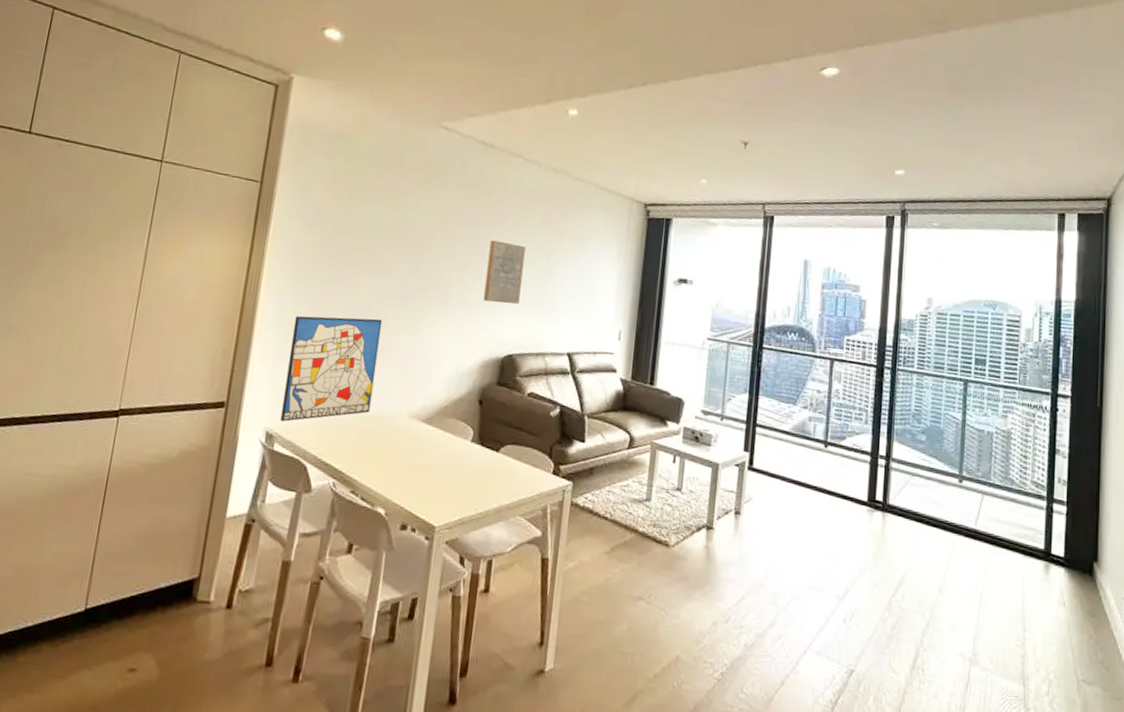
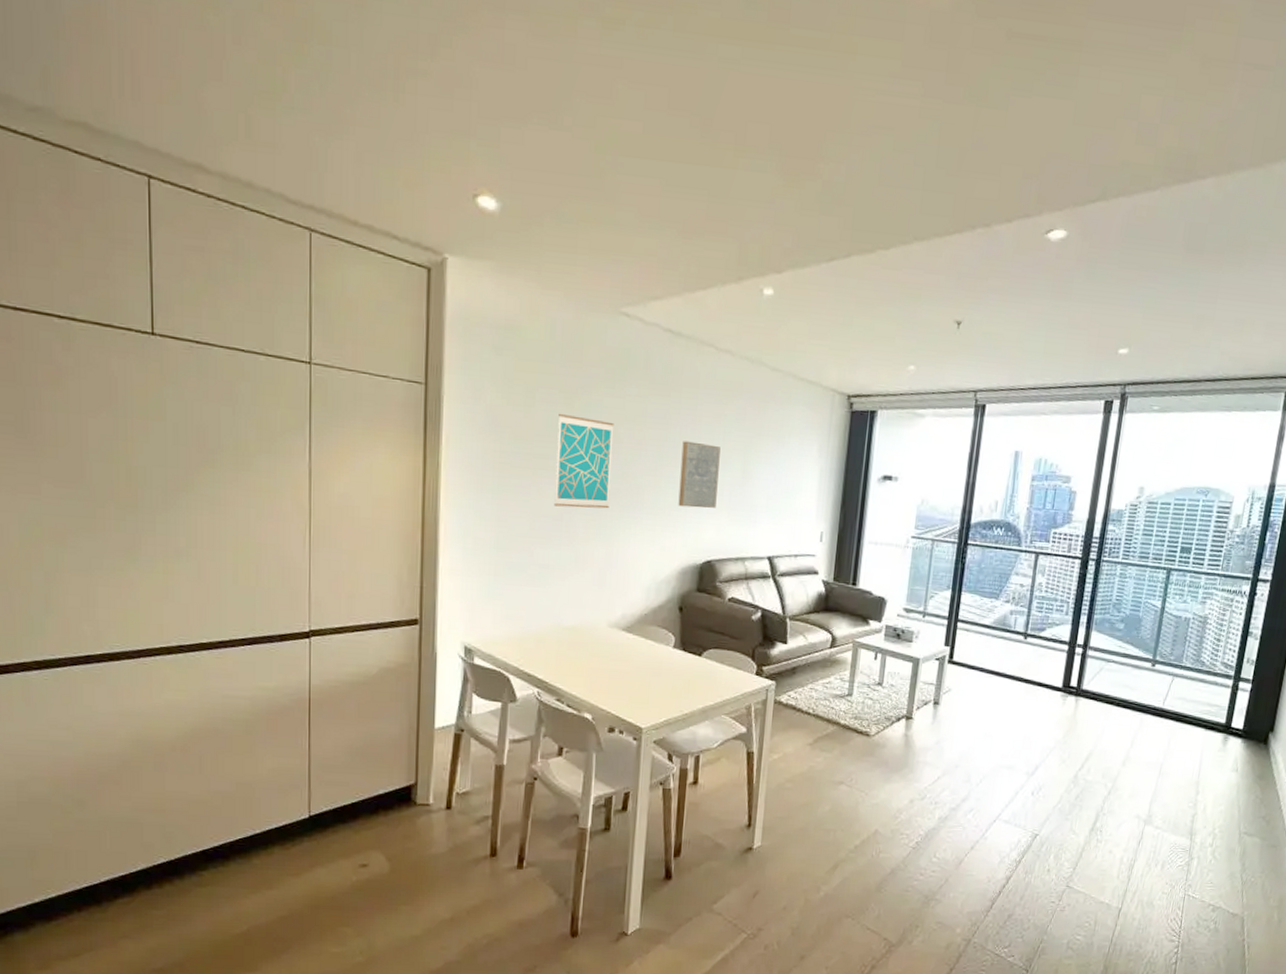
wall art: present [280,316,383,422] -> none [477,528,573,636]
wall art: none [366,211,428,301] -> present [554,413,614,509]

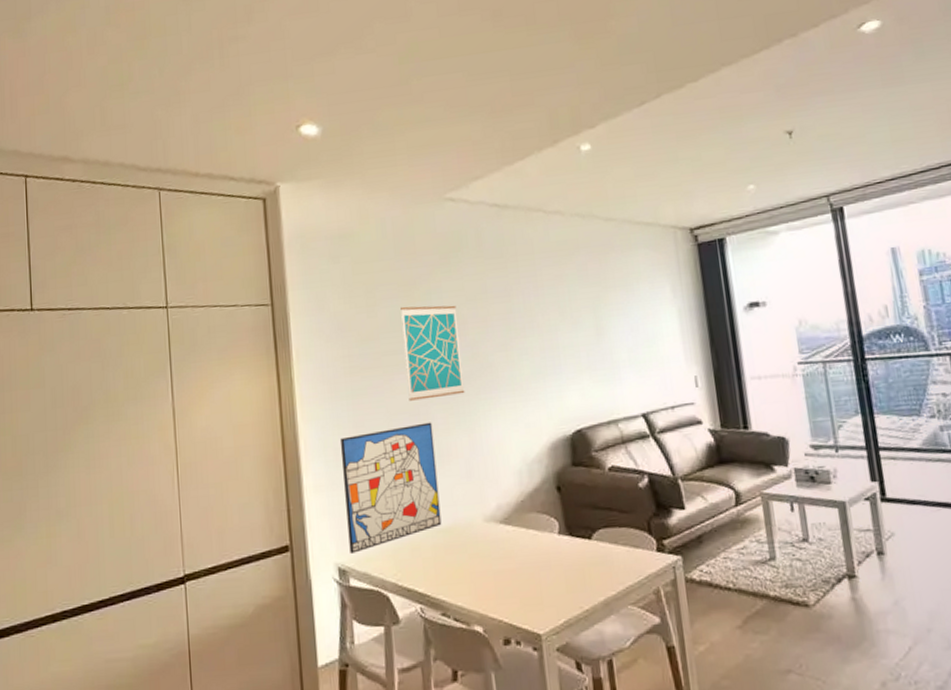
wall art: none [477,528,573,636] -> present [339,422,442,553]
wall art: present [678,441,721,508] -> none [528,307,575,378]

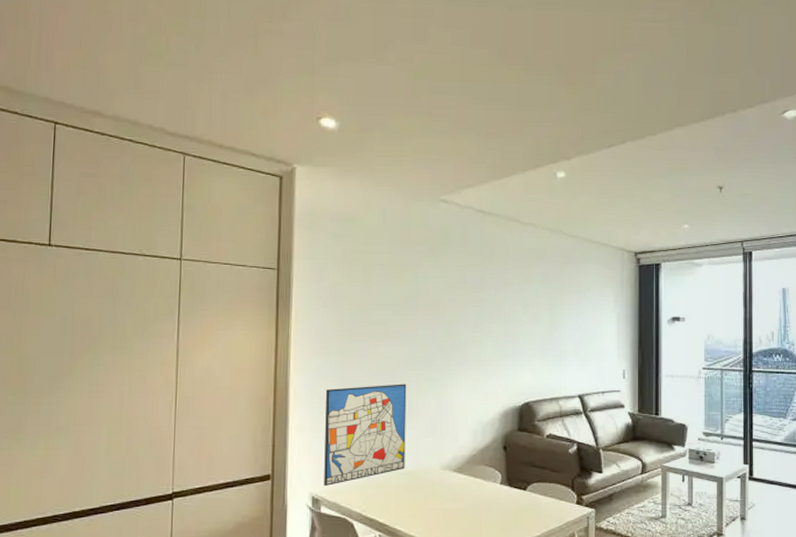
wall art: present [400,305,465,401] -> none [389,285,439,365]

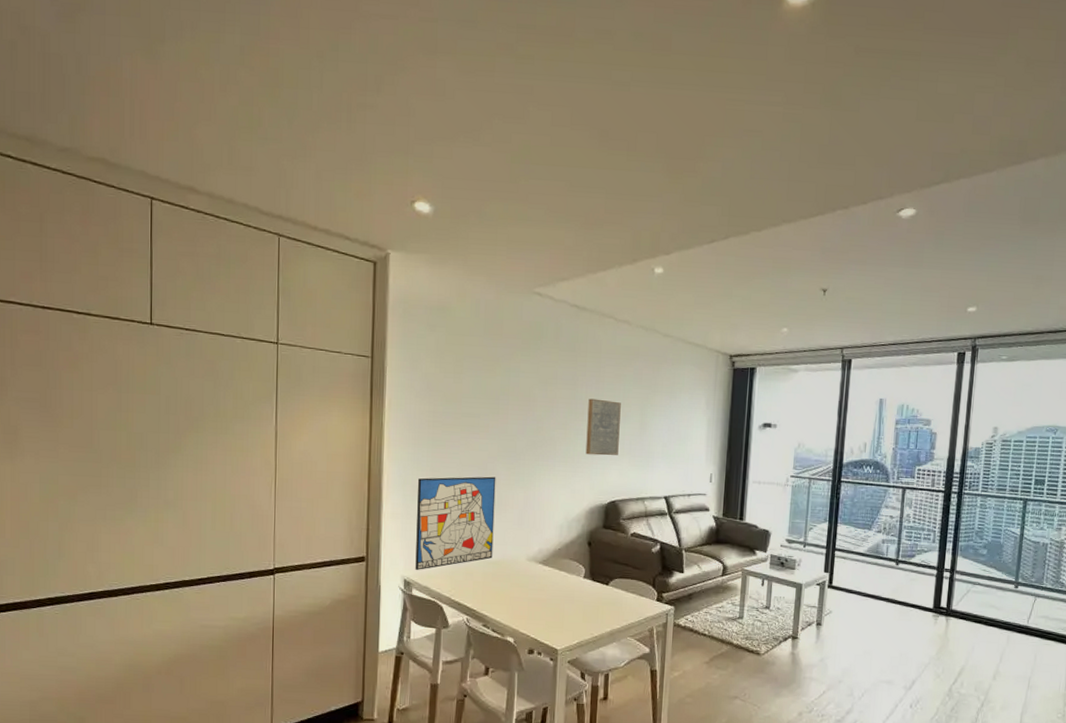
wall art: none [497,300,530,357] -> present [585,398,621,456]

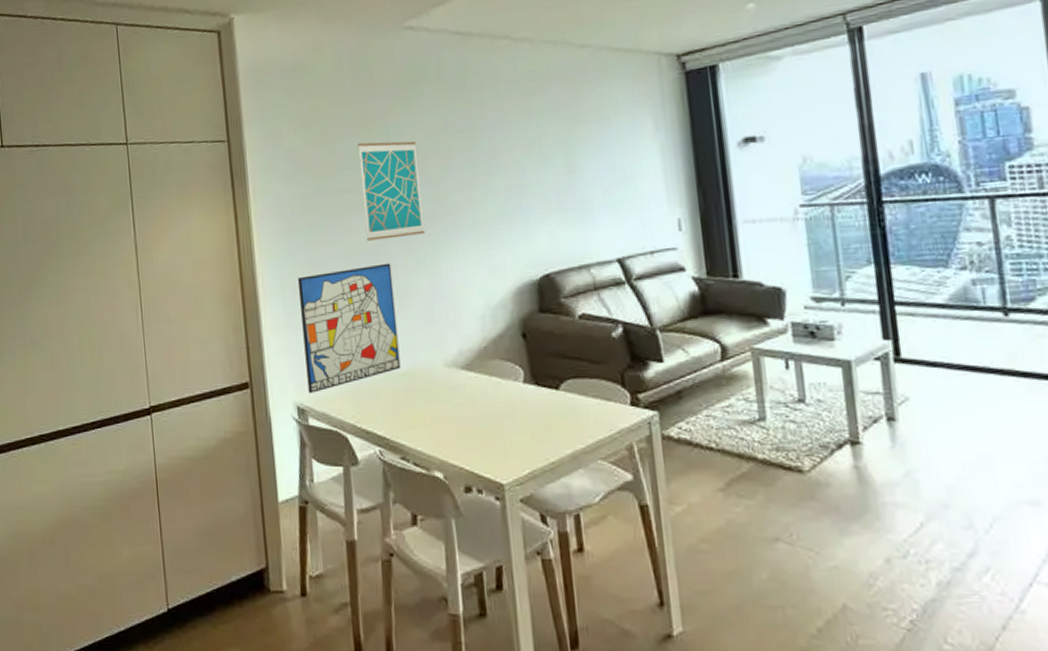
wall art: none [480,378,530,458] -> present [358,141,425,241]
wall art: present [585,398,621,456] -> none [493,143,544,218]

